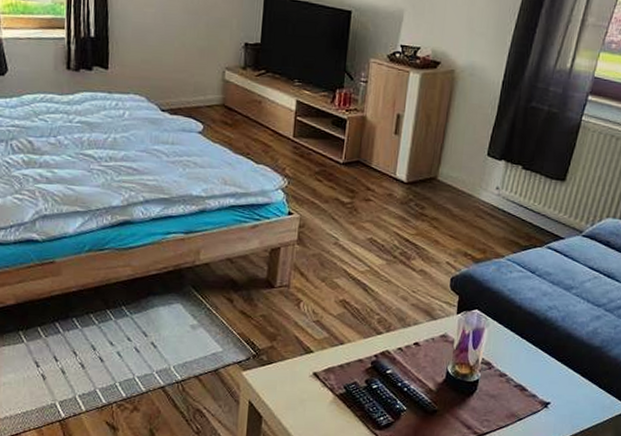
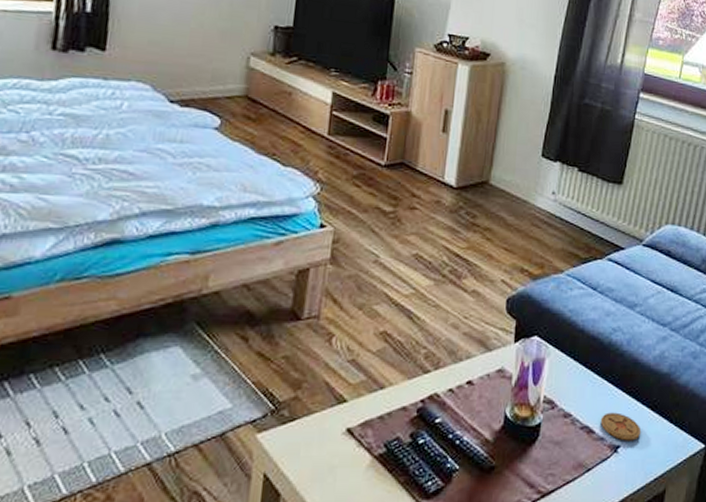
coaster: none [533,375,571,400] -> present [600,412,642,441]

